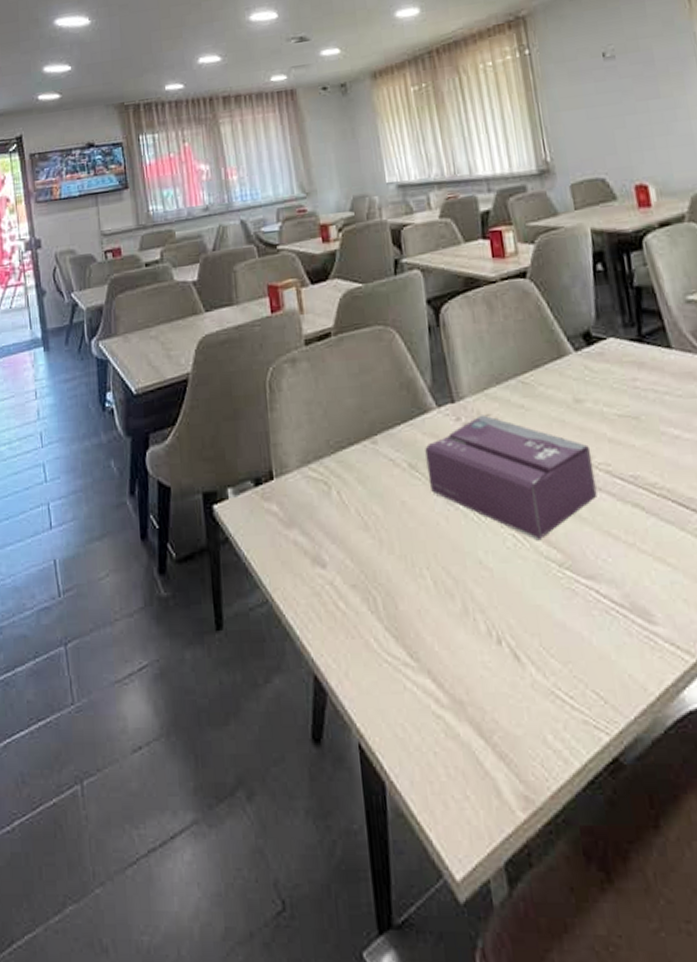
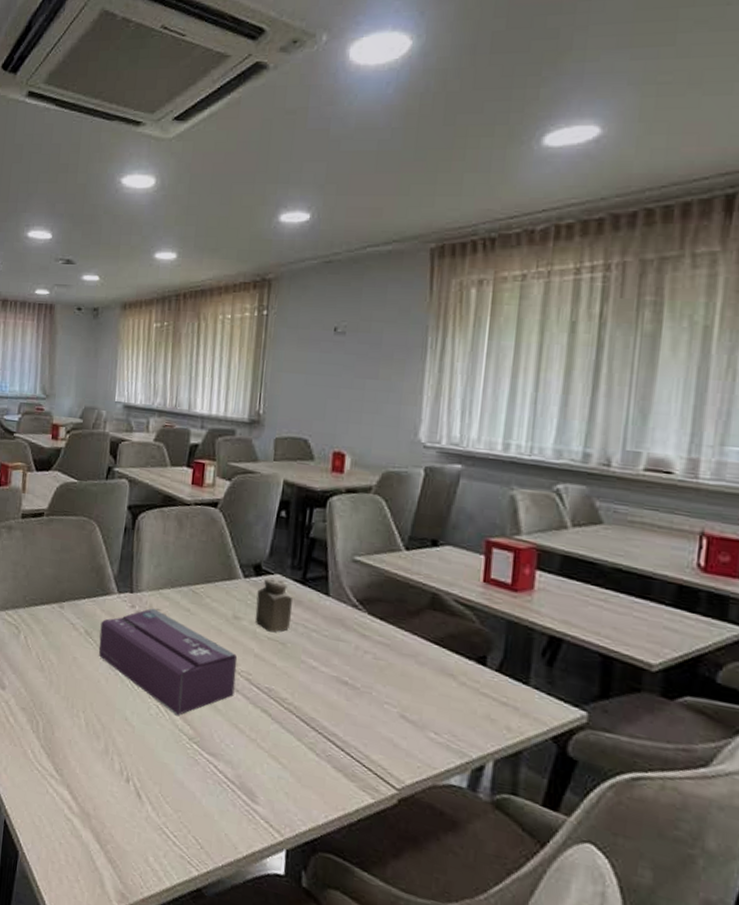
salt shaker: none [593,342,639,408] -> present [254,577,292,632]

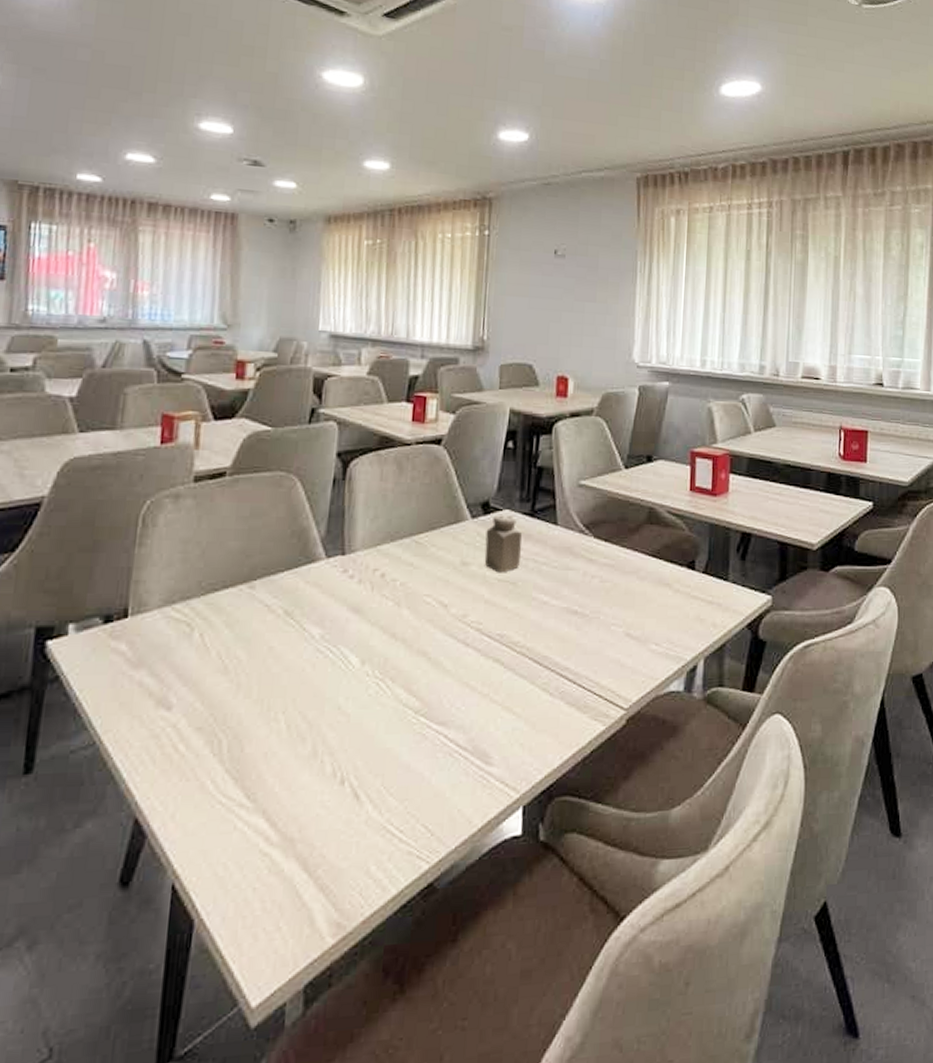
tissue box: present [98,608,238,716] -> none [302,569,467,689]

